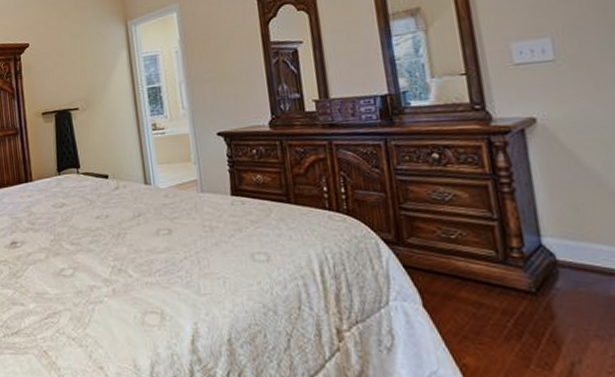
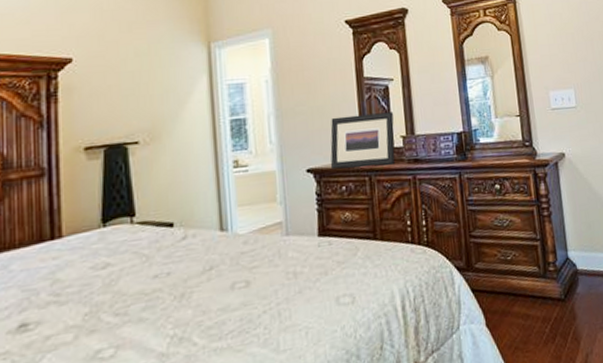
picture frame: none [238,75,308,133] -> present [330,112,395,170]

